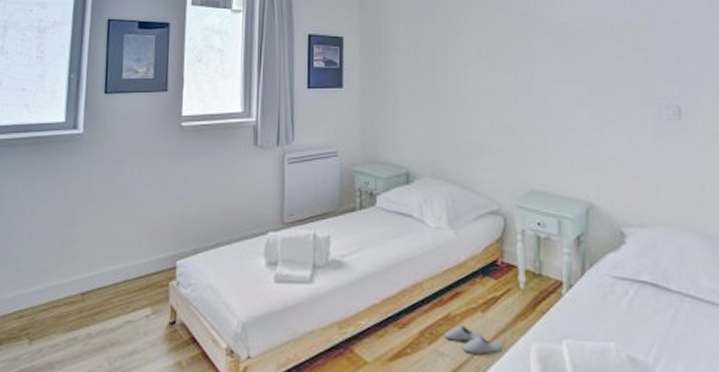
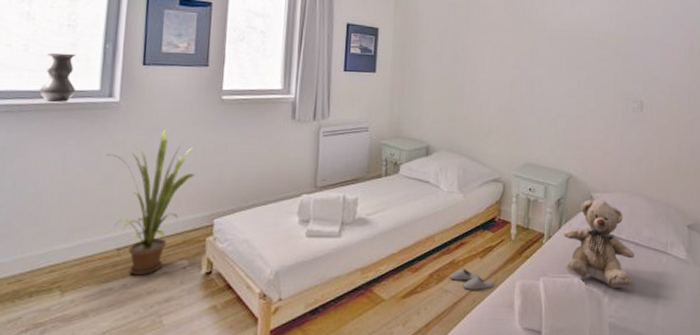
vase: none [11,85,44,137] -> present [39,52,76,103]
house plant: none [71,160,157,324] -> present [106,128,196,276]
teddy bear: none [587,237,697,359] -> present [563,199,635,289]

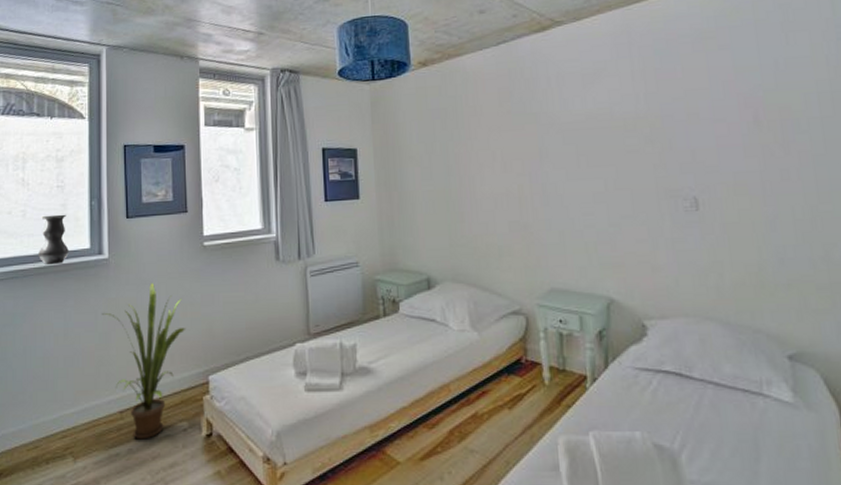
slippers: present [449,269,495,290] -> none [473,423,532,449]
teddy bear: present [563,199,635,289] -> none [611,328,722,444]

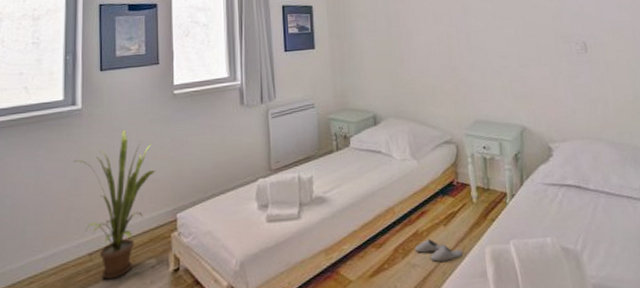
vase: present [39,214,69,266] -> none [11,68,42,118]
slippers: none [473,423,532,449] -> present [414,239,464,262]

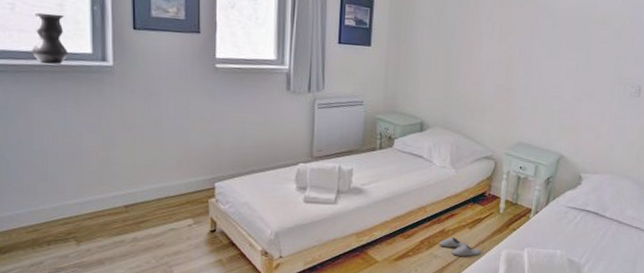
vase: none [11,68,42,118] -> present [32,12,68,65]
house plant: present [73,129,156,280] -> none [105,94,195,231]

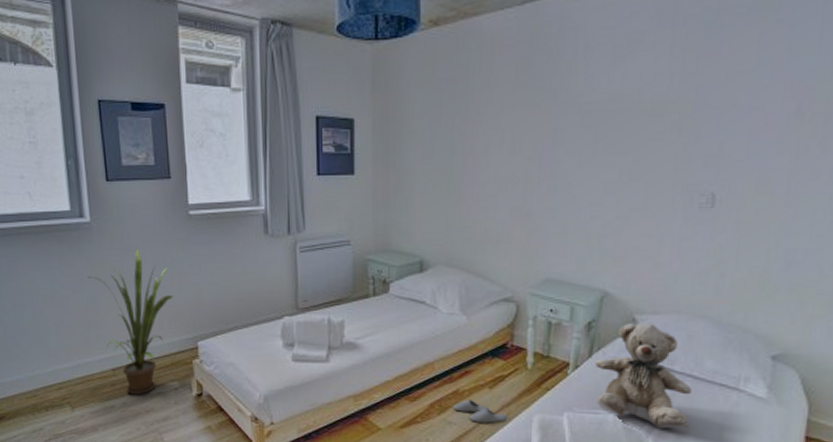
vase: present [32,12,68,65] -> none [14,173,49,226]
house plant: none [105,94,195,231] -> present [87,248,174,395]
teddy bear: none [549,180,617,261] -> present [594,323,692,429]

